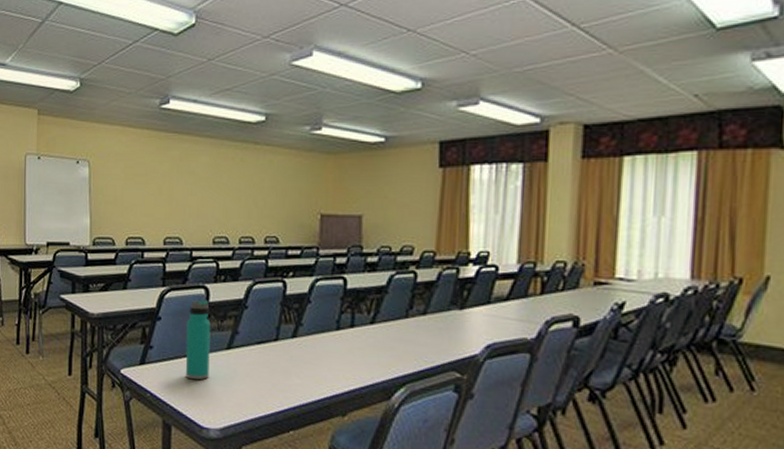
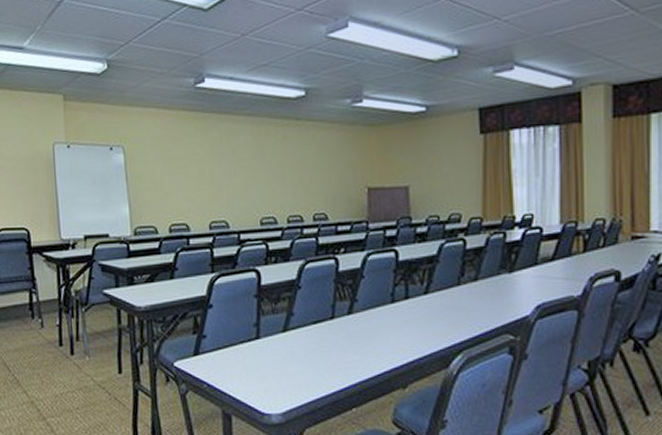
water bottle: present [185,299,211,380] -> none [239,283,267,366]

